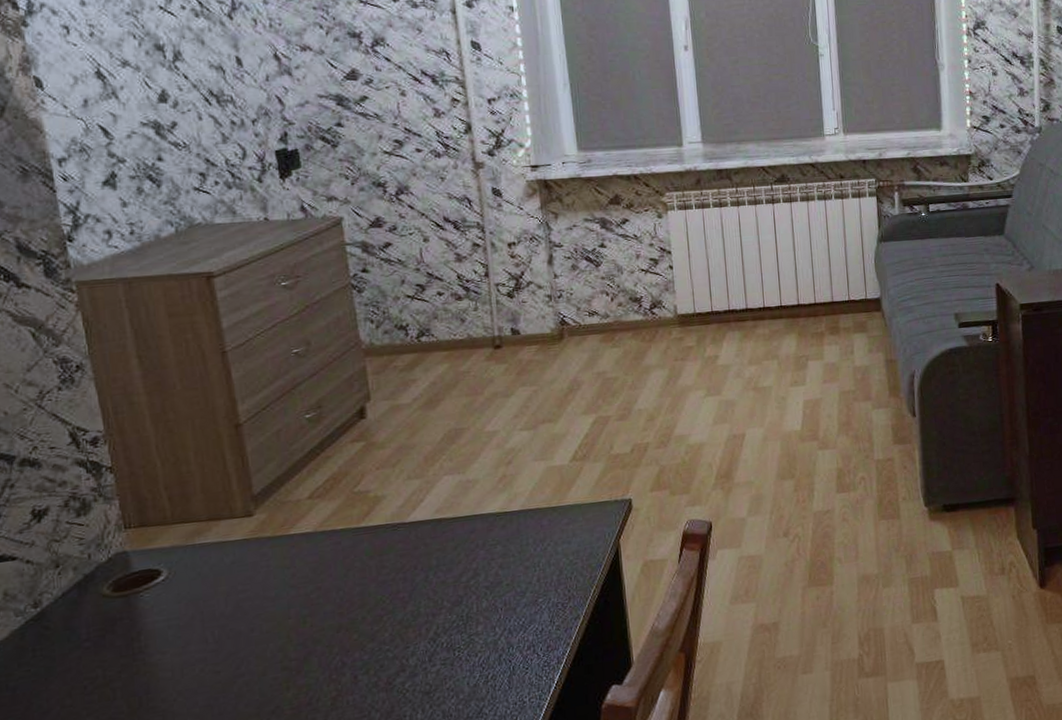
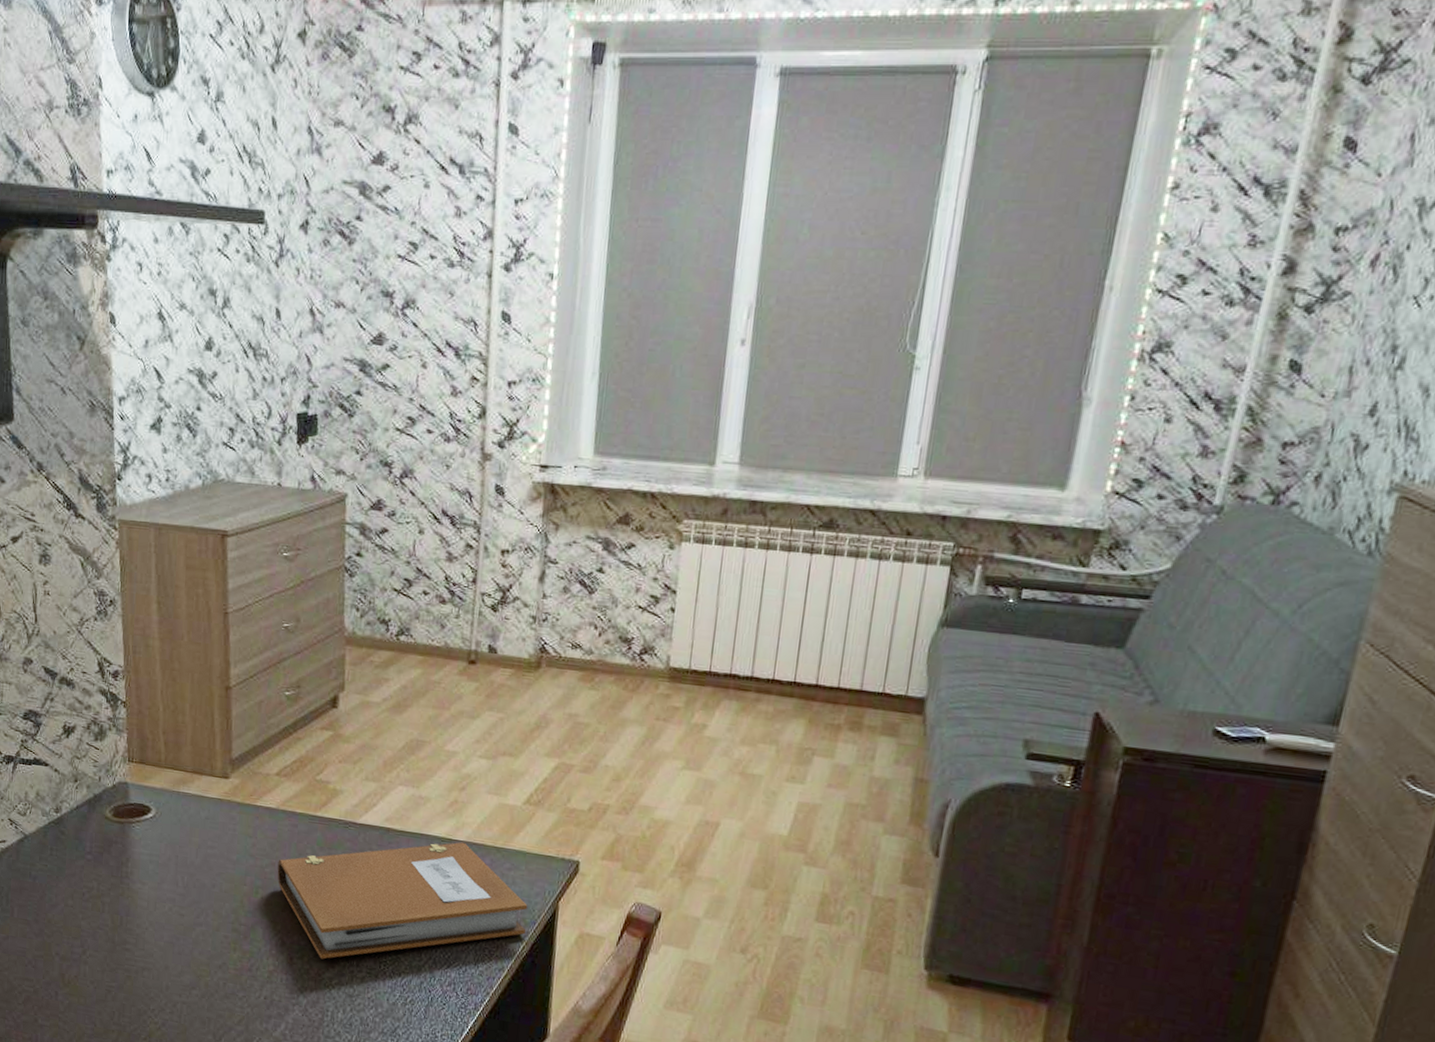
notebook: none [324,511,593,667] -> present [277,841,528,959]

